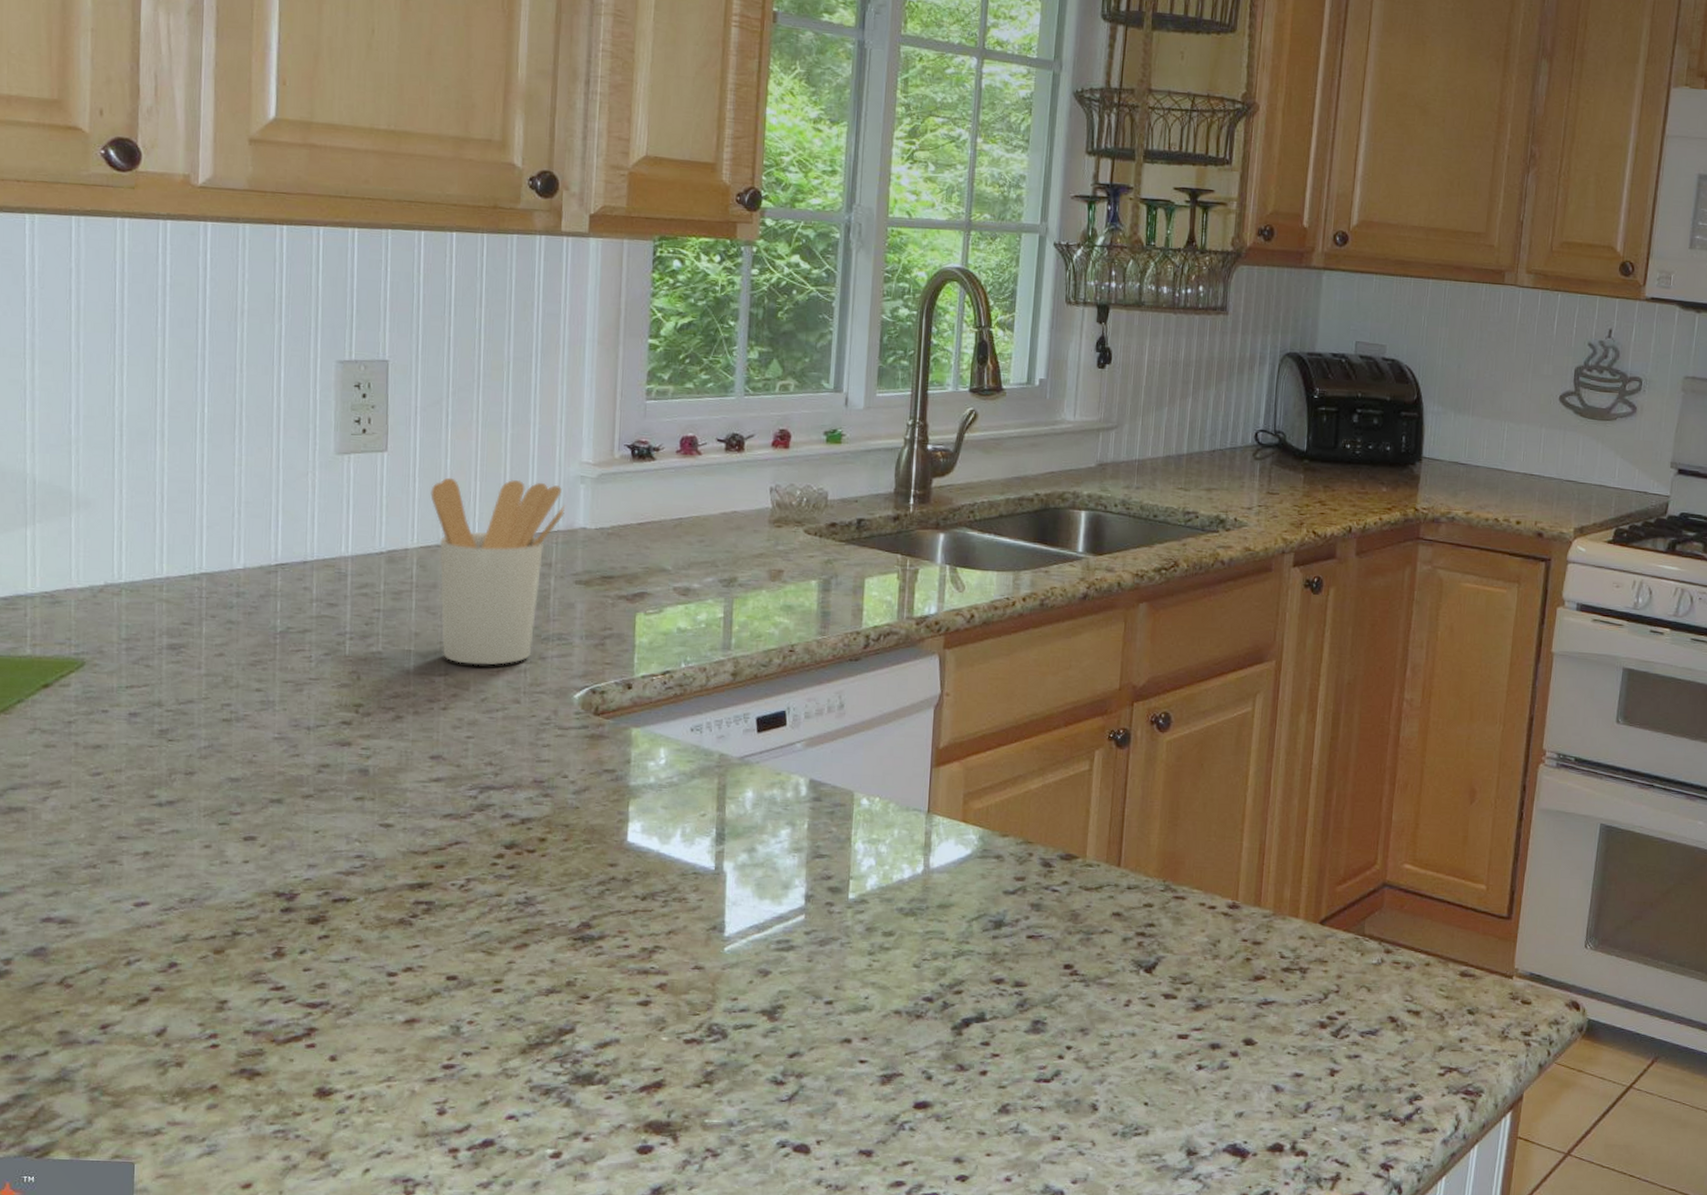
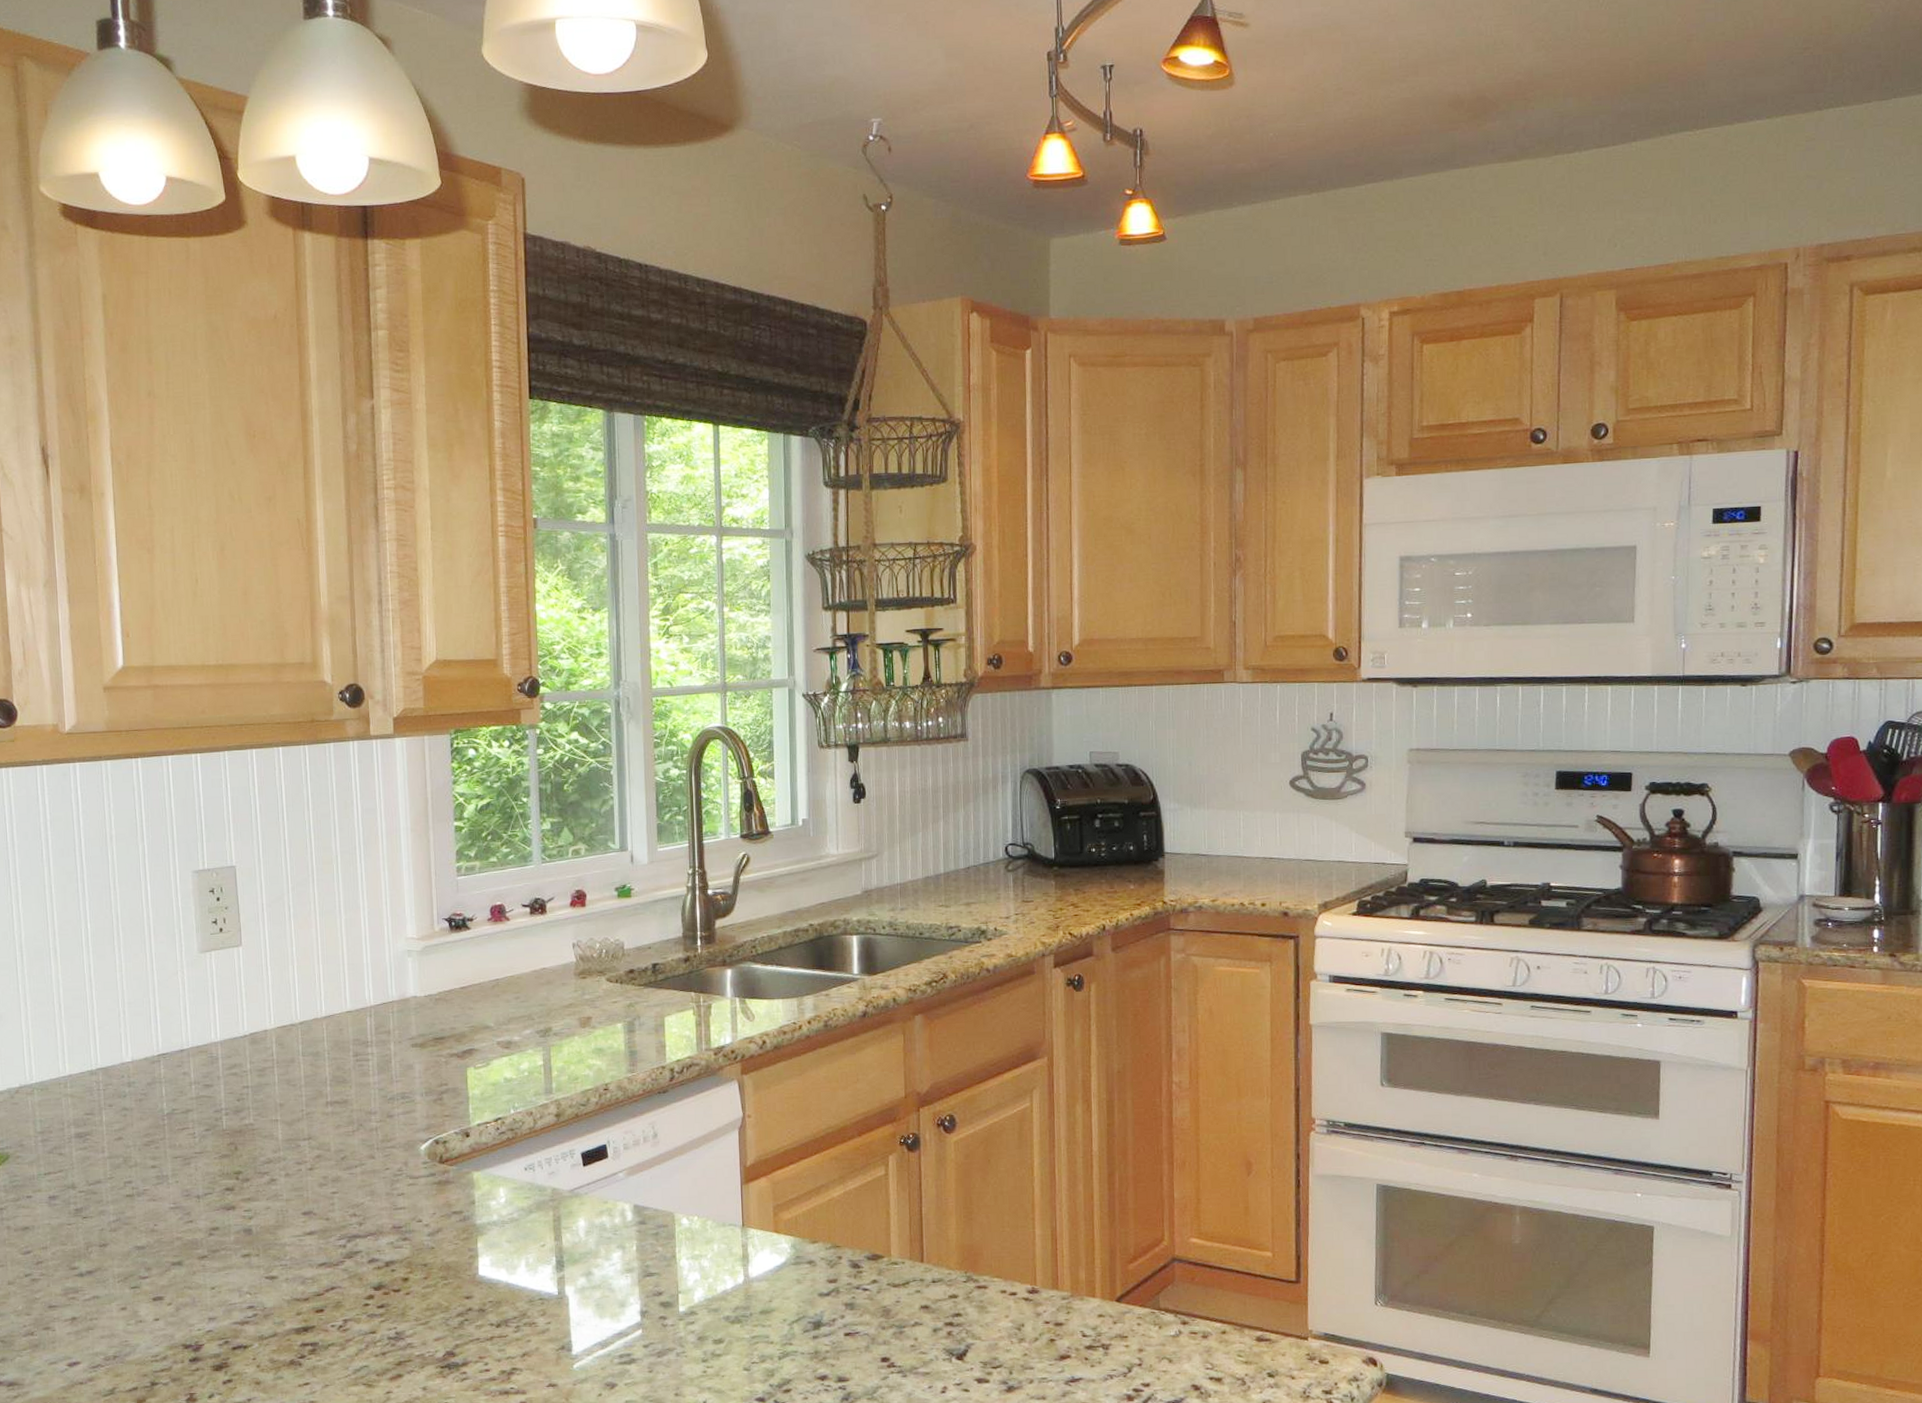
utensil holder: present [430,477,566,665] -> none [281,959,398,1128]

